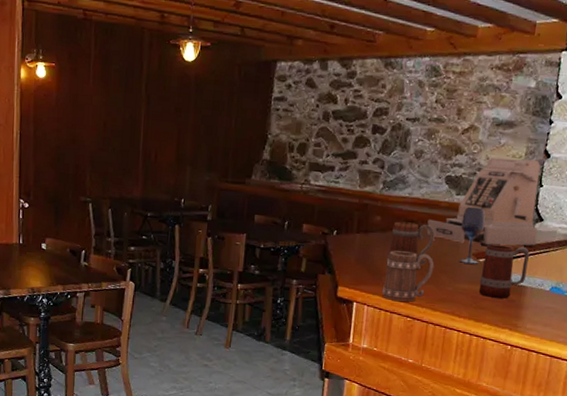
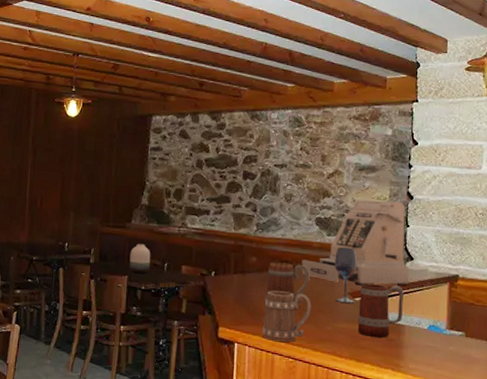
vase: none [248,200,271,232] -> present [129,243,151,273]

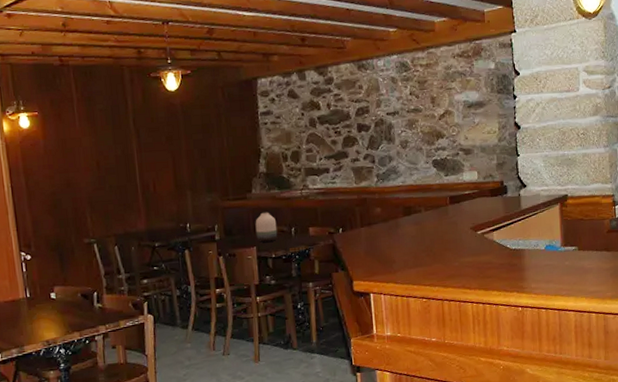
beer mug: present [261,290,312,342] -> none [393,235,439,285]
beer mug: present [265,262,310,305] -> none [393,208,433,247]
cash register: present [301,199,409,286] -> none [424,133,524,220]
wineglass: present [334,247,358,303] -> none [454,184,477,238]
beer mug: present [357,283,405,338] -> none [481,214,522,266]

